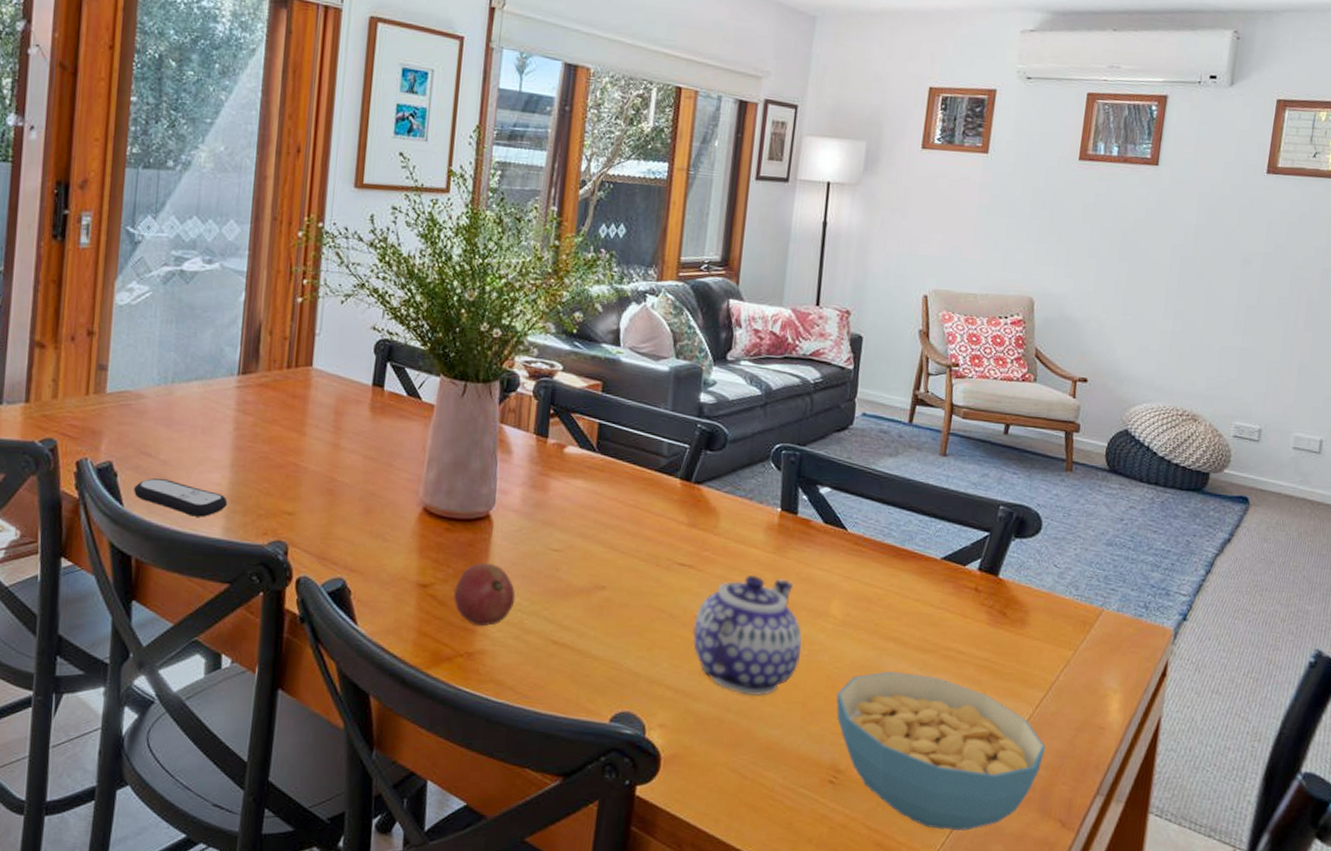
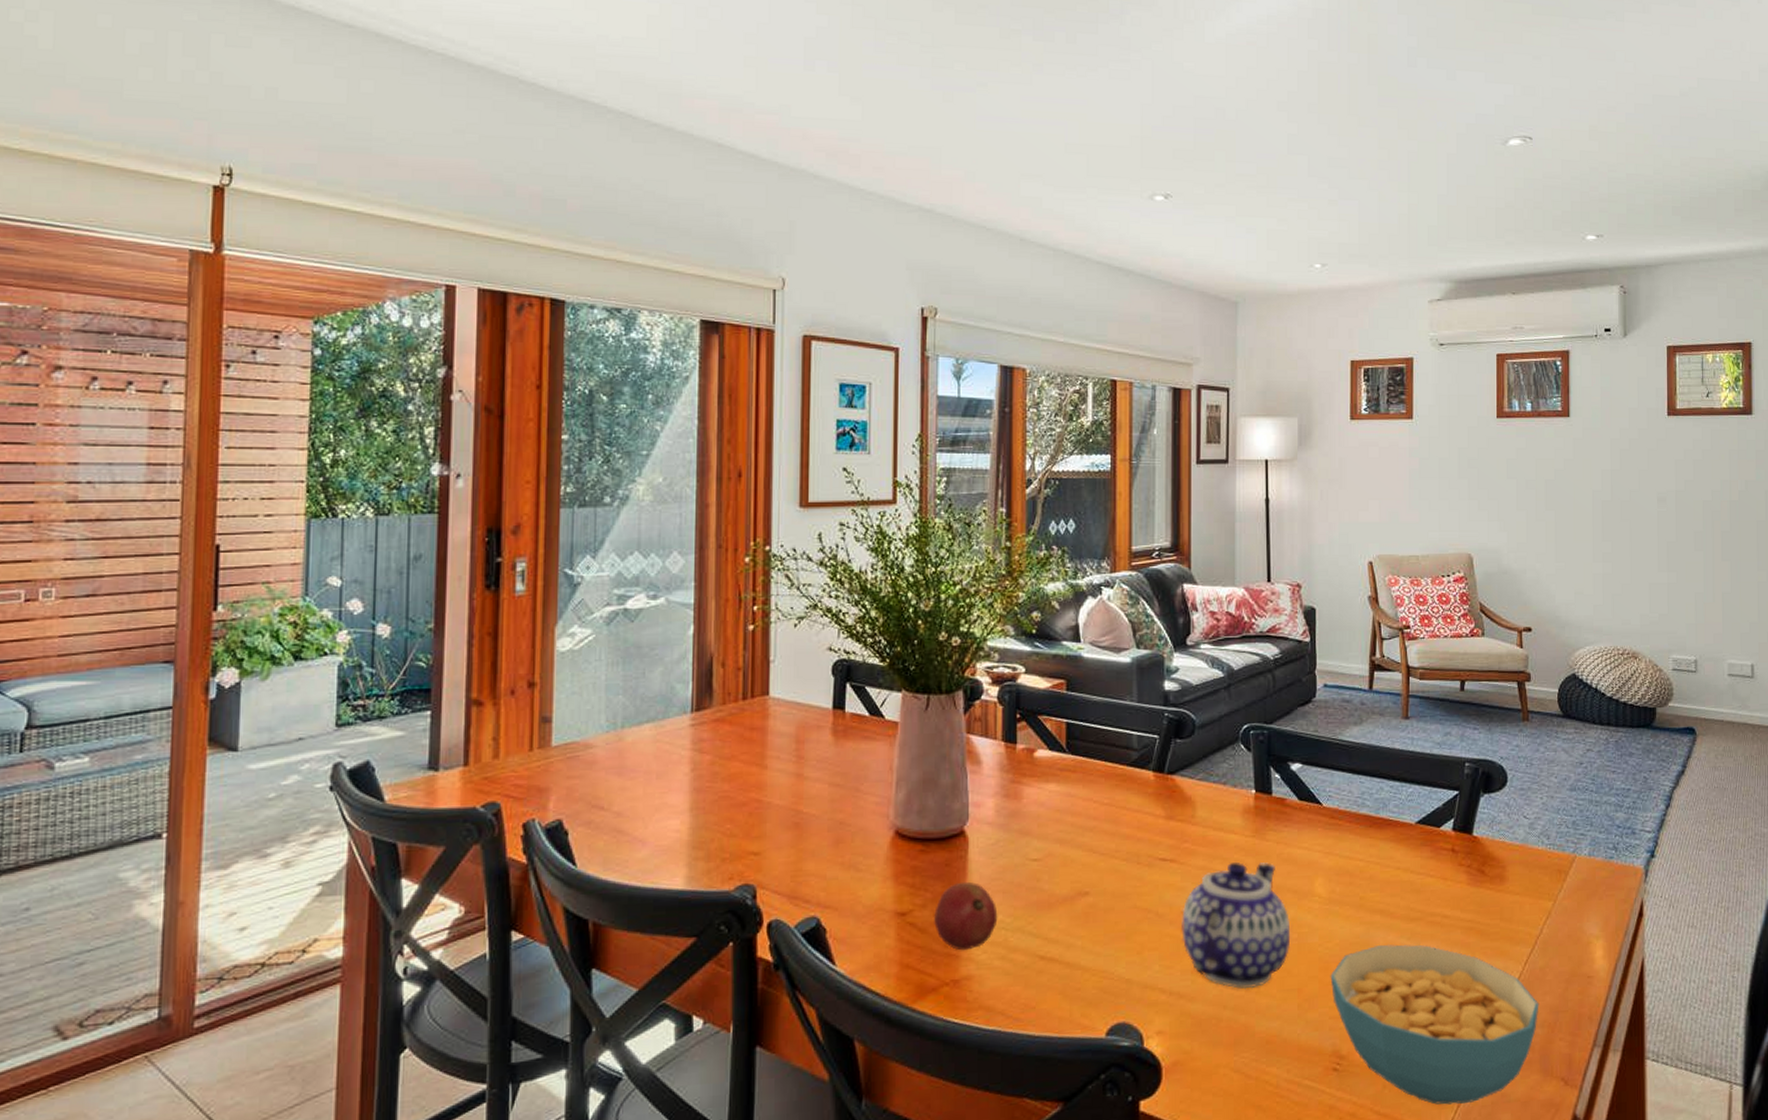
remote control: present [134,478,228,517] -> none [587,832,689,869]

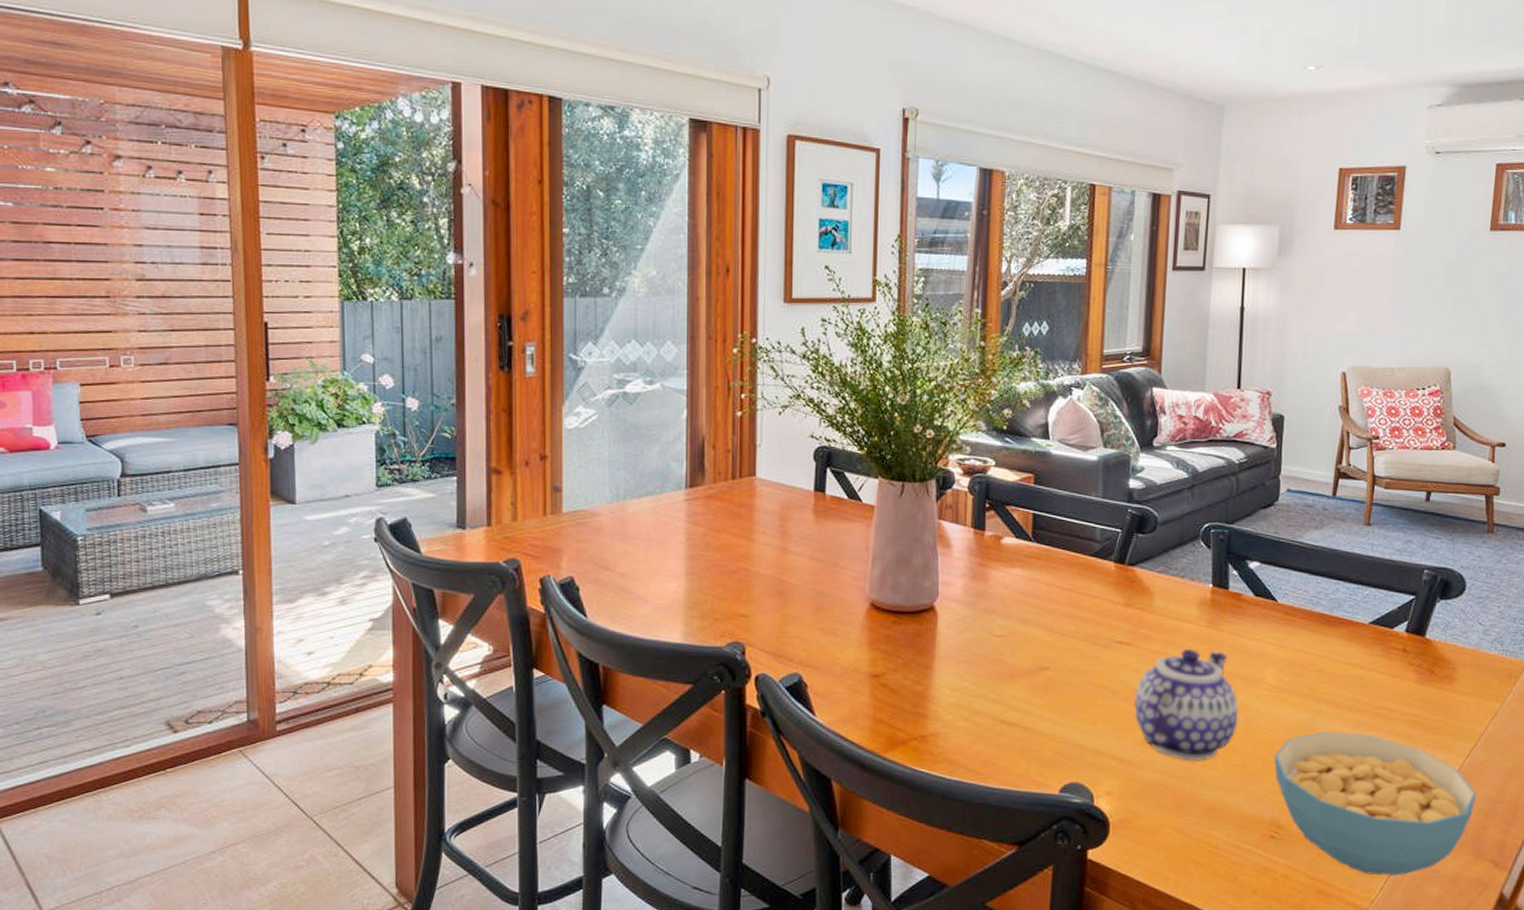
fruit: present [933,881,998,951] -> none [903,651,963,711]

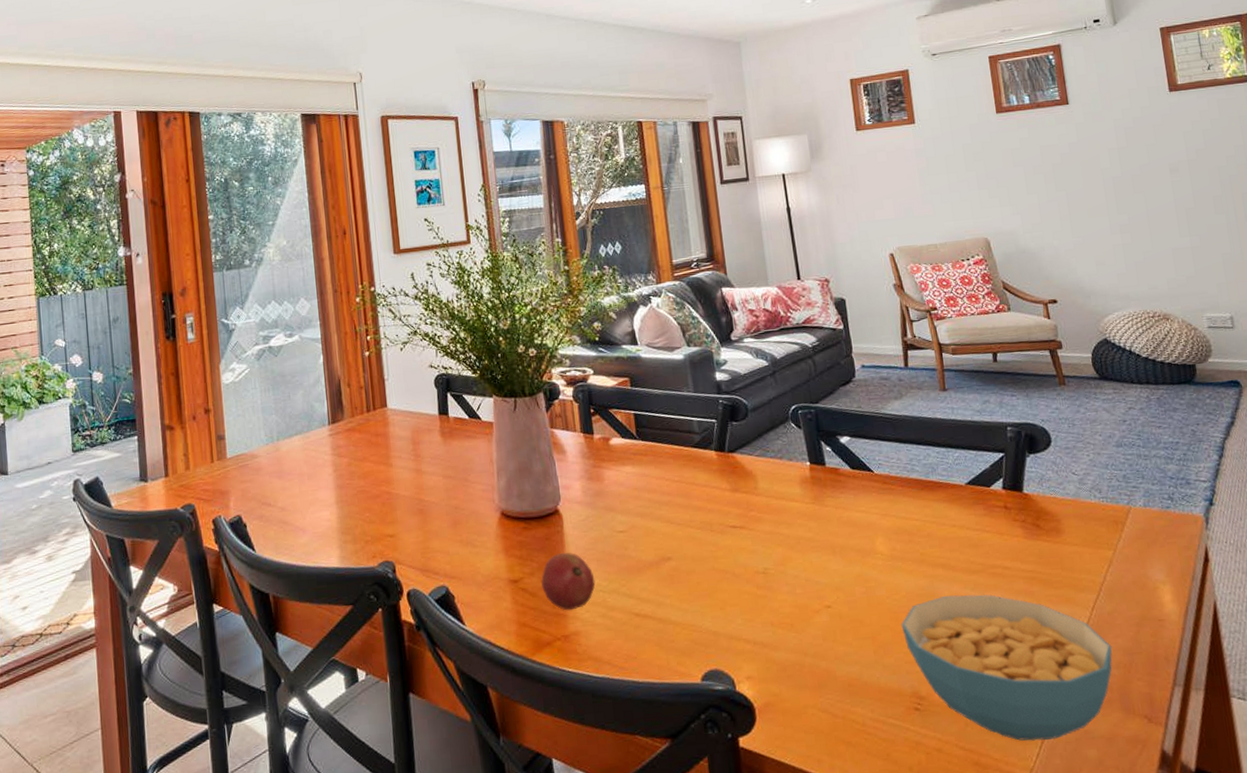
fruit: none [903,651,963,711] -> present [540,552,596,611]
teapot: present [1134,648,1239,762] -> none [756,525,860,639]

